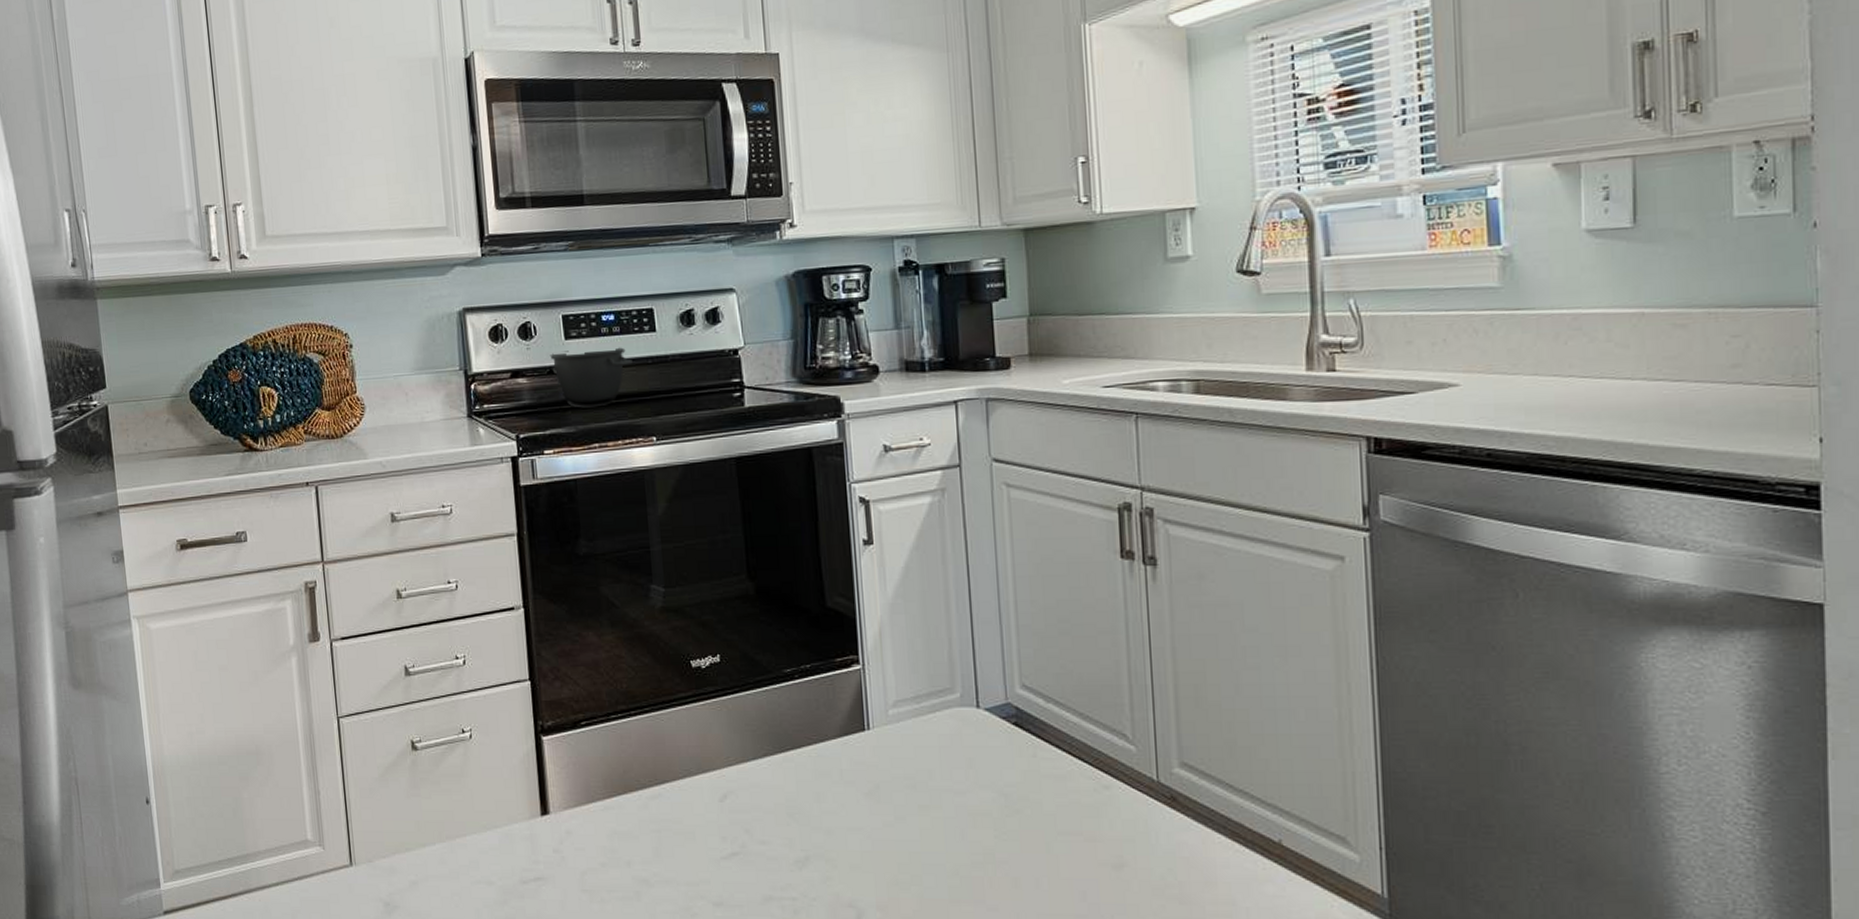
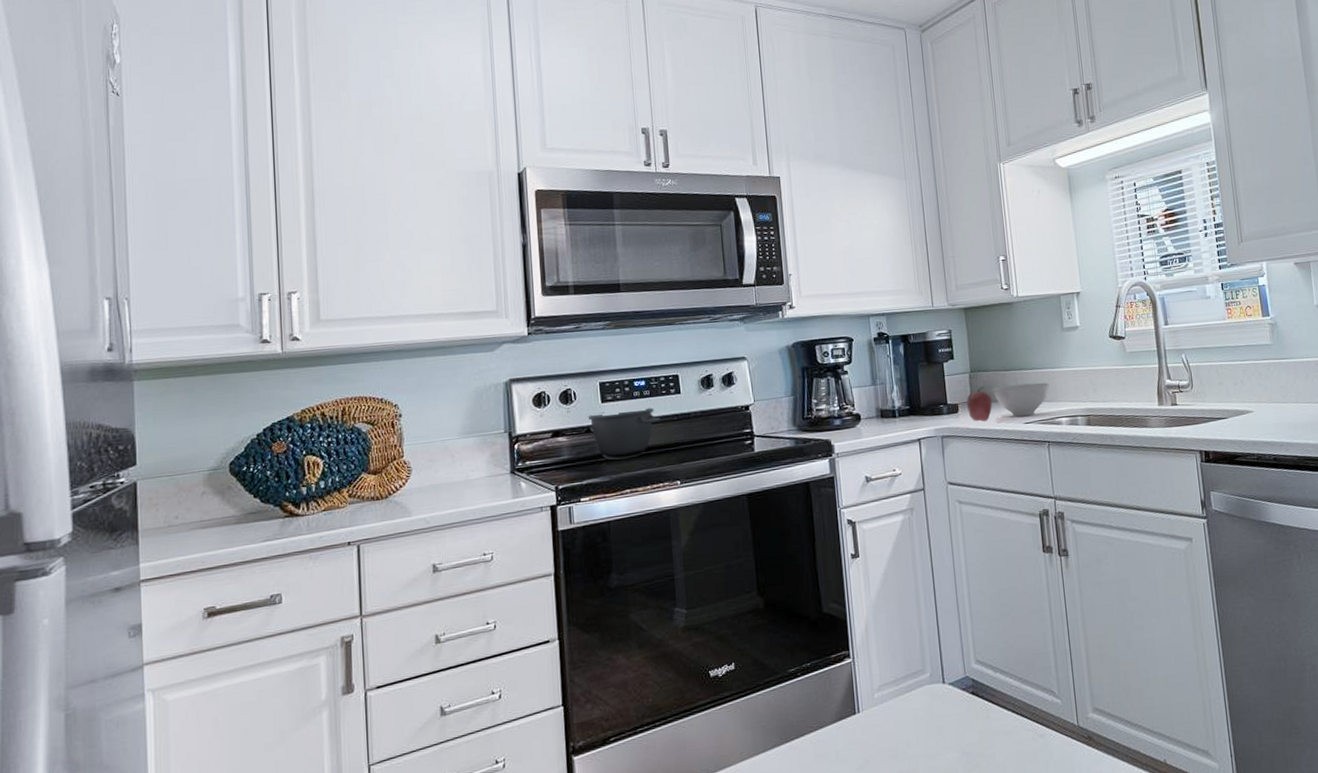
fruit: none [1023,336,1058,383] -> present [967,387,992,422]
bowl: none [1060,332,1142,378] -> present [993,382,1049,417]

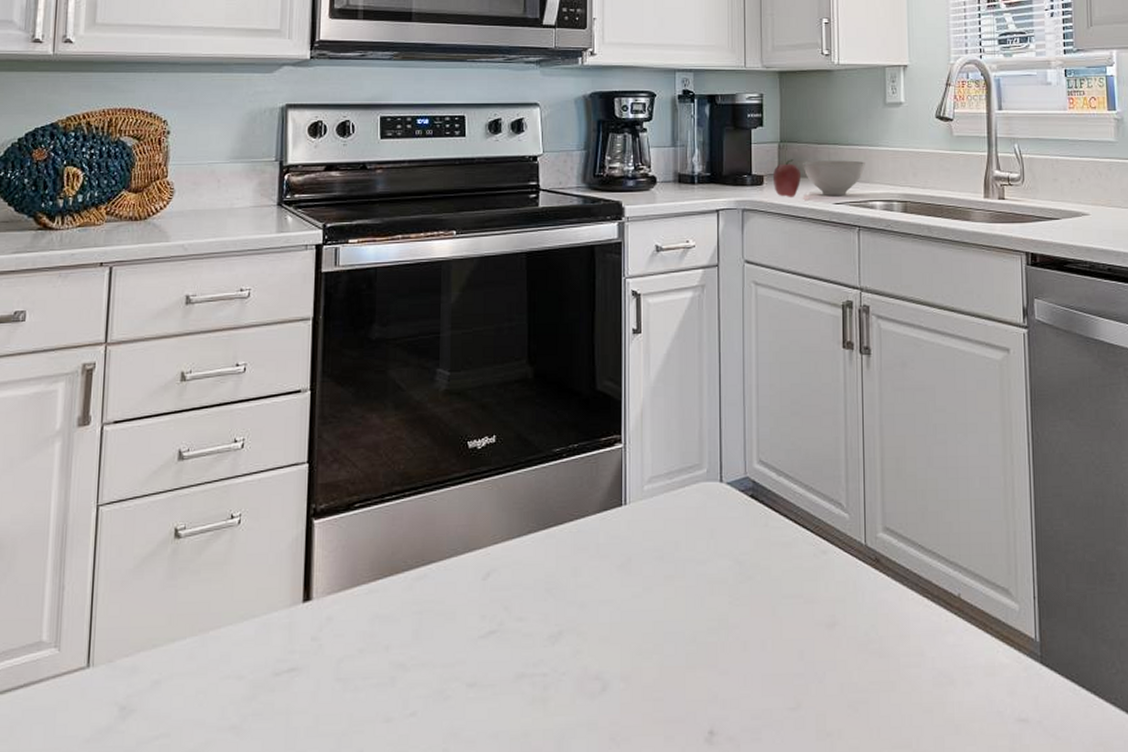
cooking pot: present [587,407,660,460] -> none [364,148,441,202]

